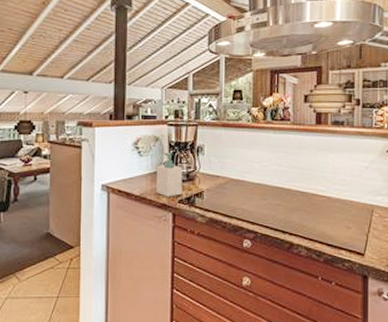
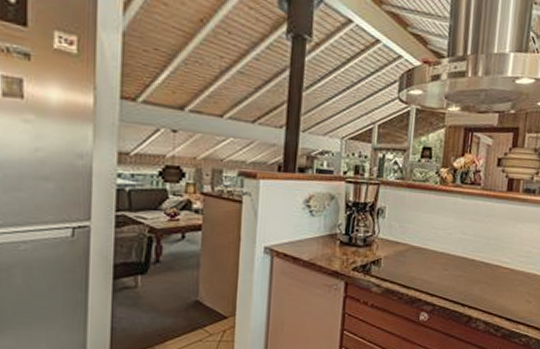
soap bottle: present [155,152,183,197] -> none [327,212,360,264]

